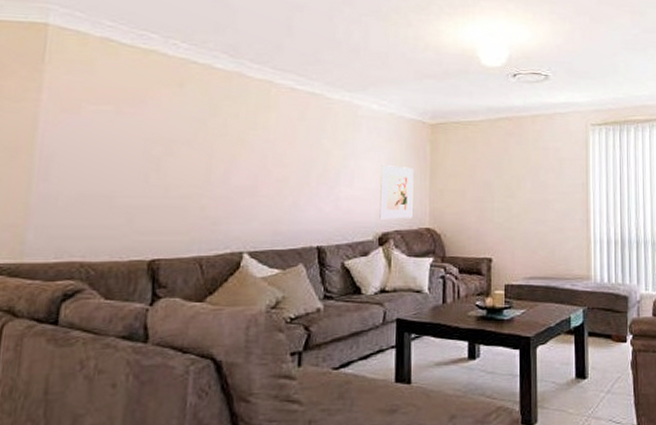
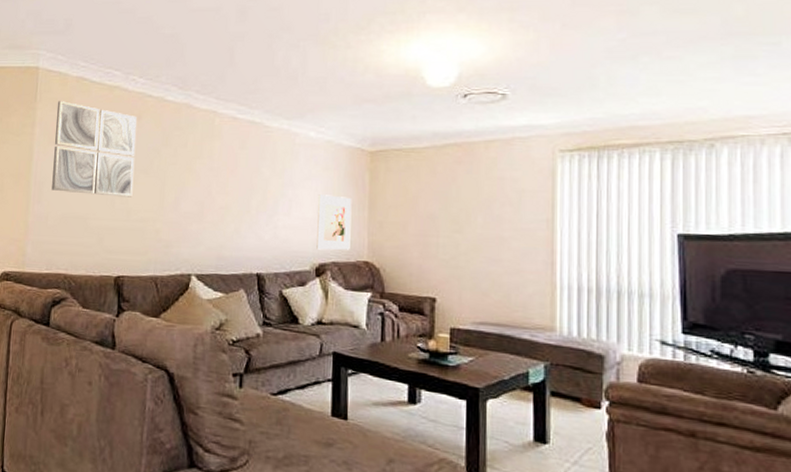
wall art: none [64,63,178,172] -> present [52,101,137,197]

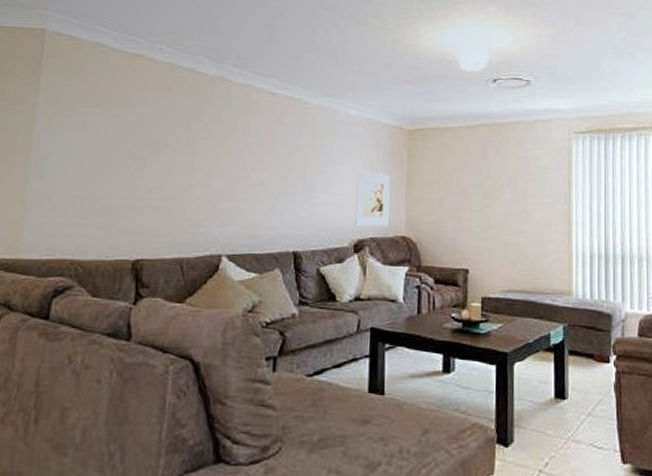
wall art: present [52,101,137,197] -> none [57,68,163,174]

